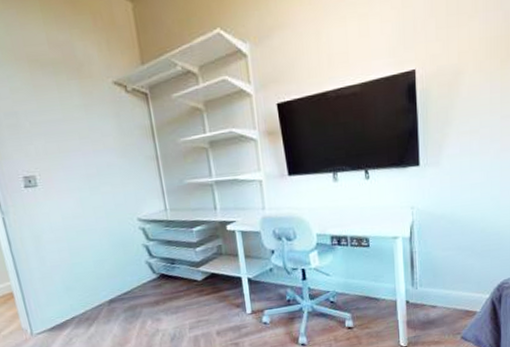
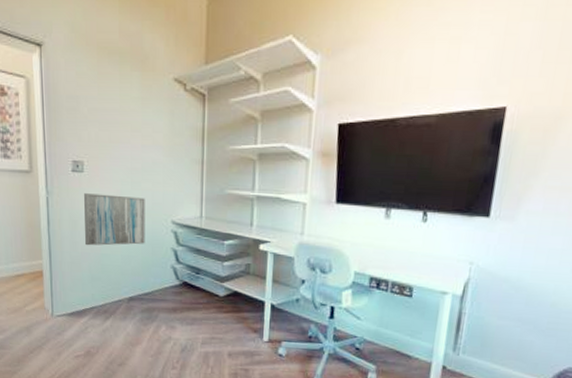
wall art: none [42,201,115,259] -> present [84,193,145,246]

